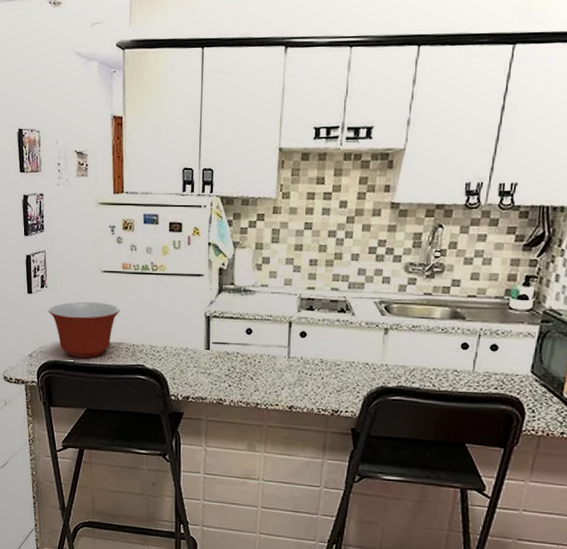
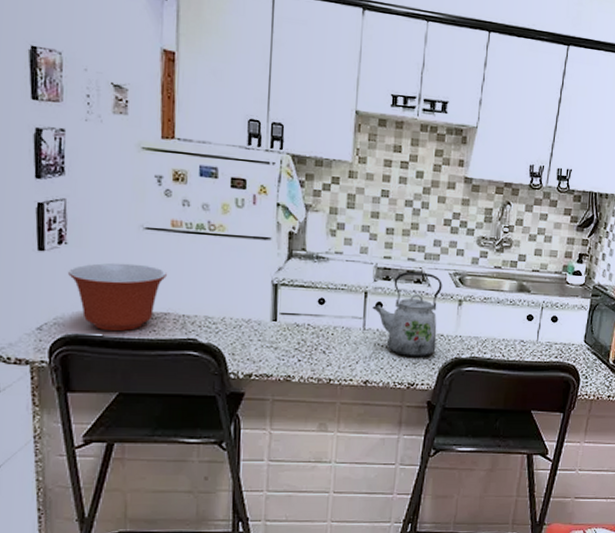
kettle: none [296,301,367,386] -> present [372,271,443,358]

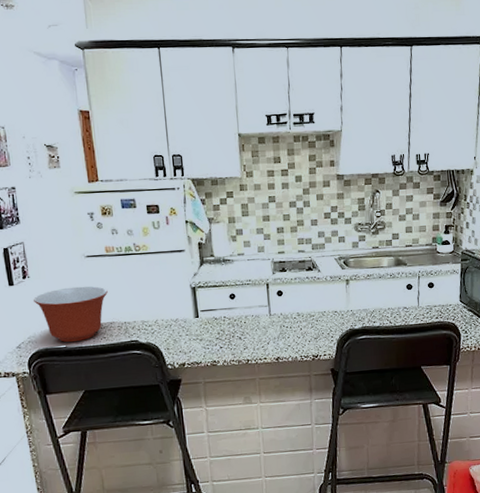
kettle: present [372,271,443,358] -> none [274,261,332,334]

